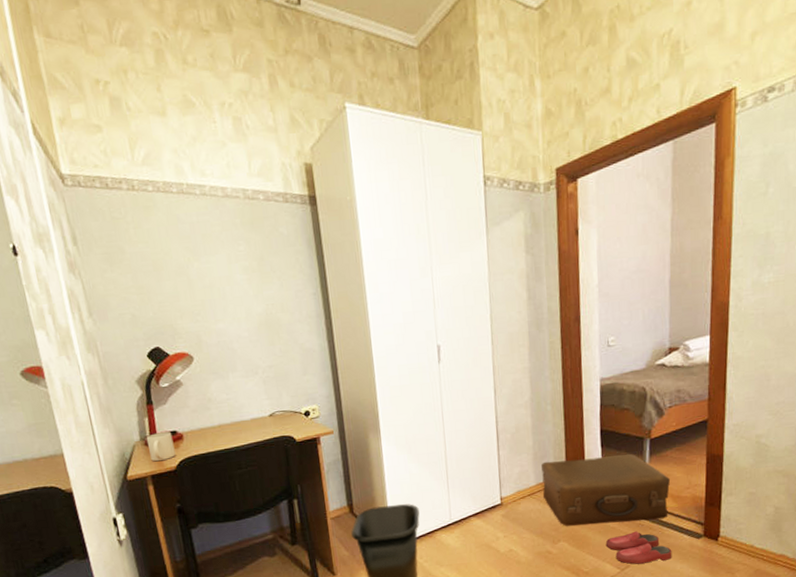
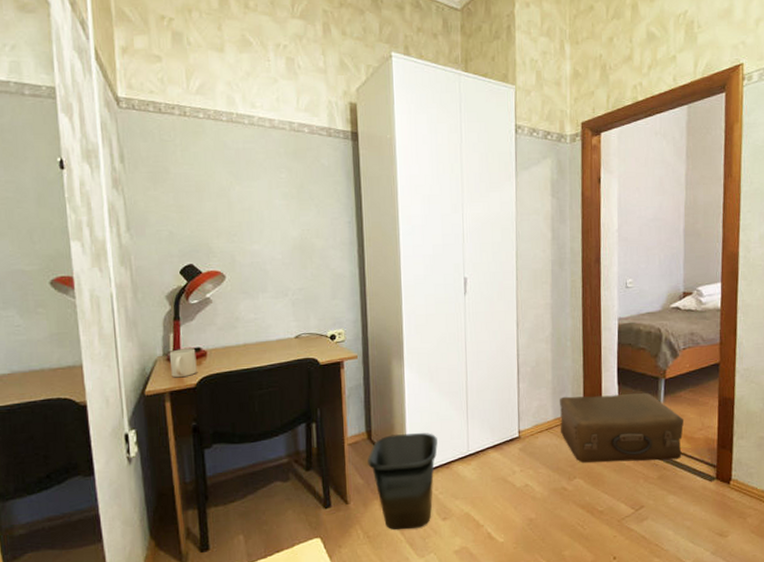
slippers: present [606,531,672,564] -> none [621,471,686,505]

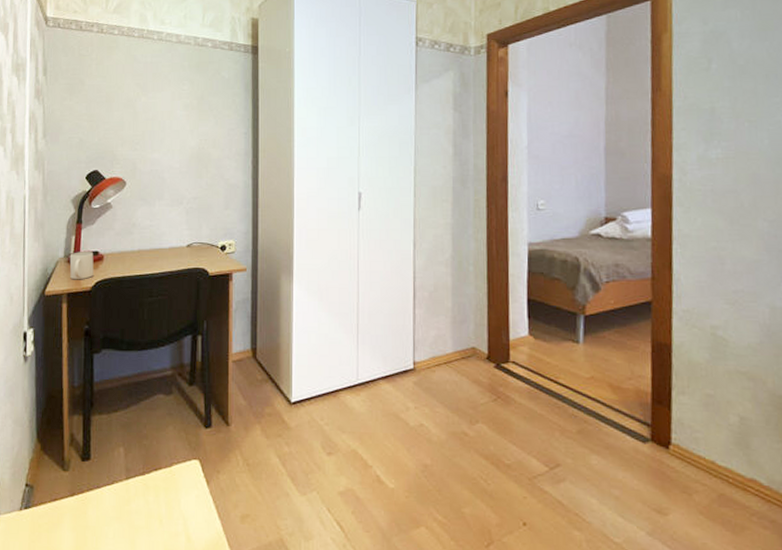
waste bin: present [367,433,438,530] -> none [251,355,325,461]
suitcase: present [560,393,684,463] -> none [460,327,609,412]

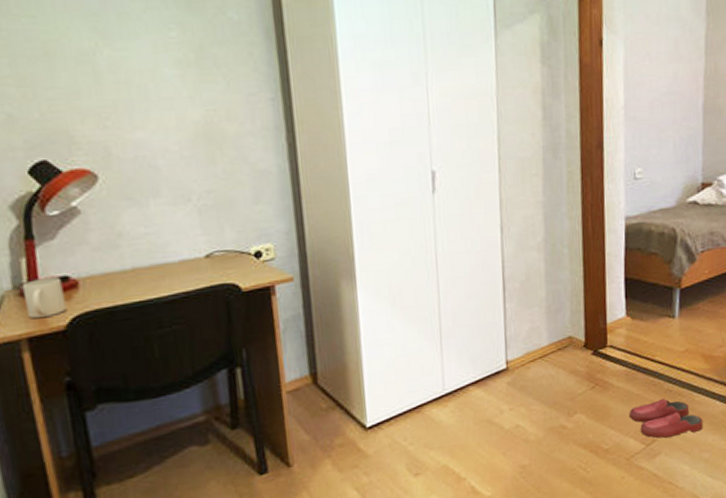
slippers: none [532,422,612,465] -> present [630,398,703,438]

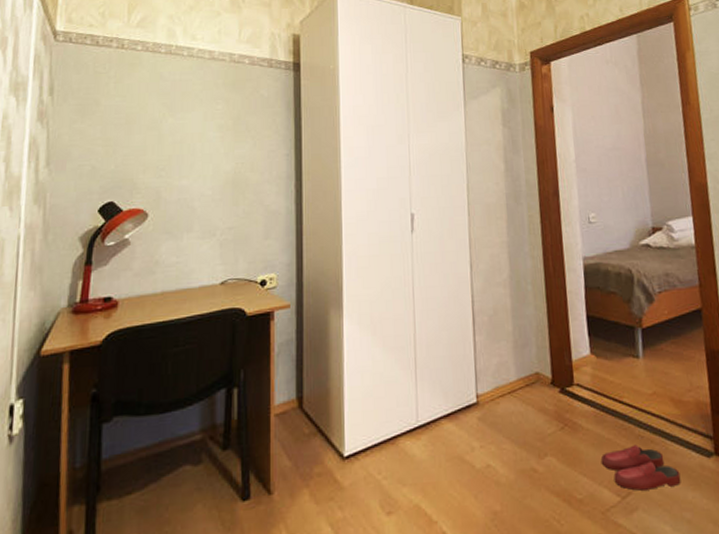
mug: present [21,277,66,319] -> none [74,298,106,334]

